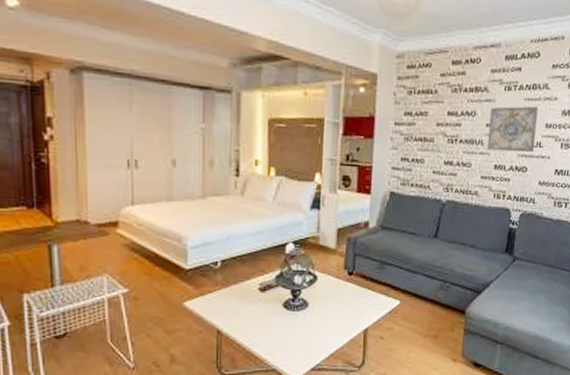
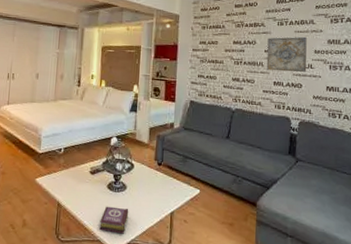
book: none [274,329,312,360] -> present [99,206,129,234]

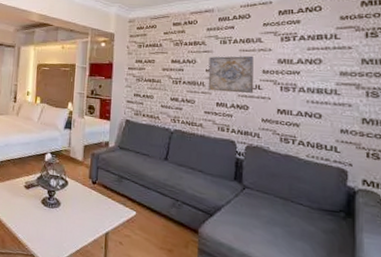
book: present [99,206,129,234] -> none [33,221,63,251]

